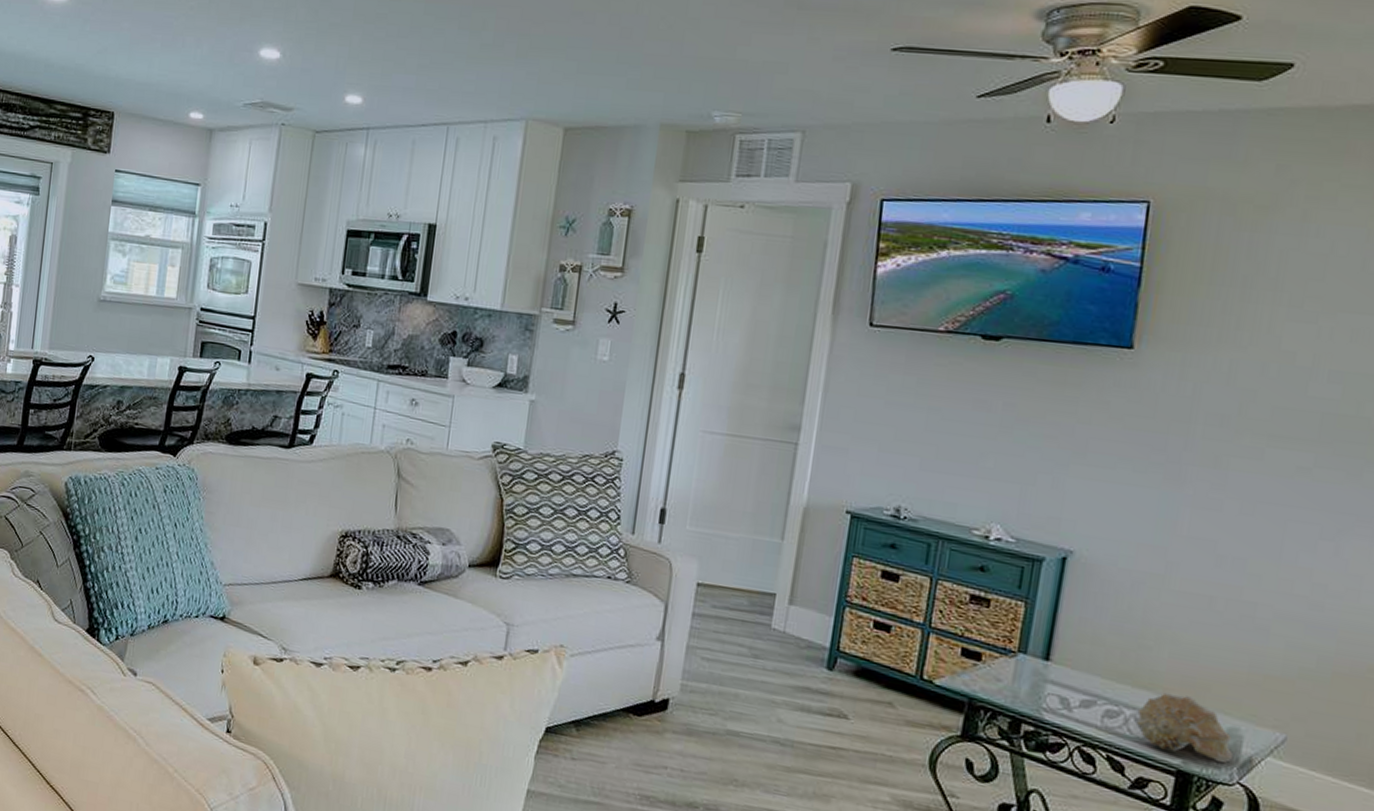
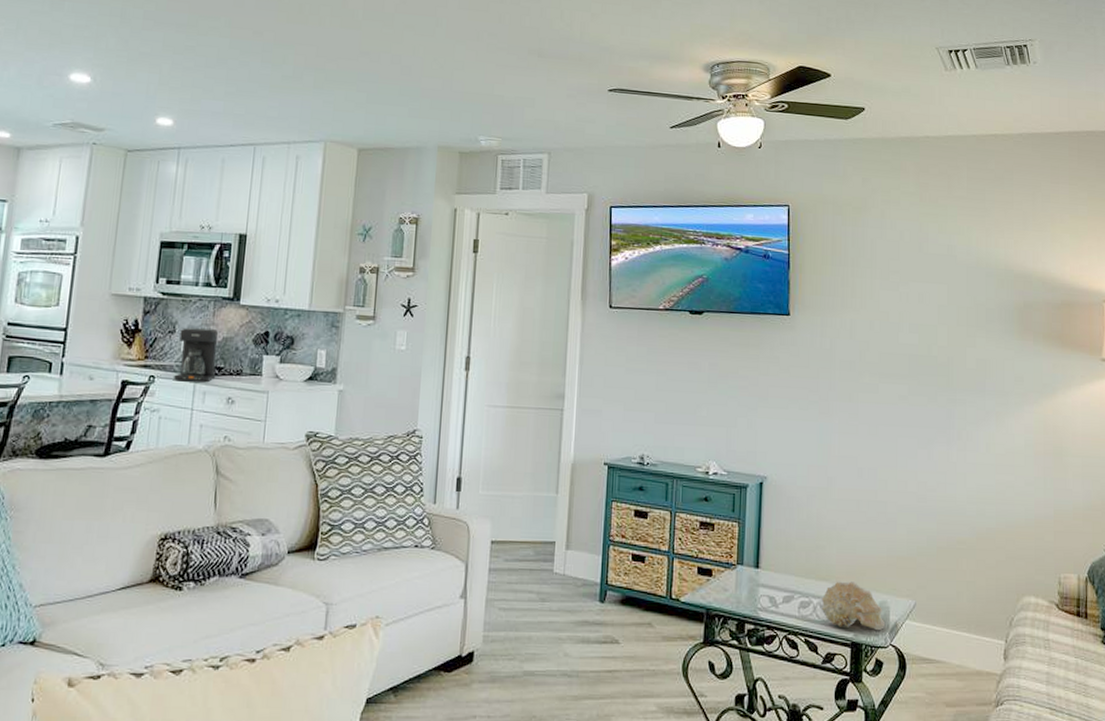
coffee maker: none [358,322,403,382] -> present [174,327,218,383]

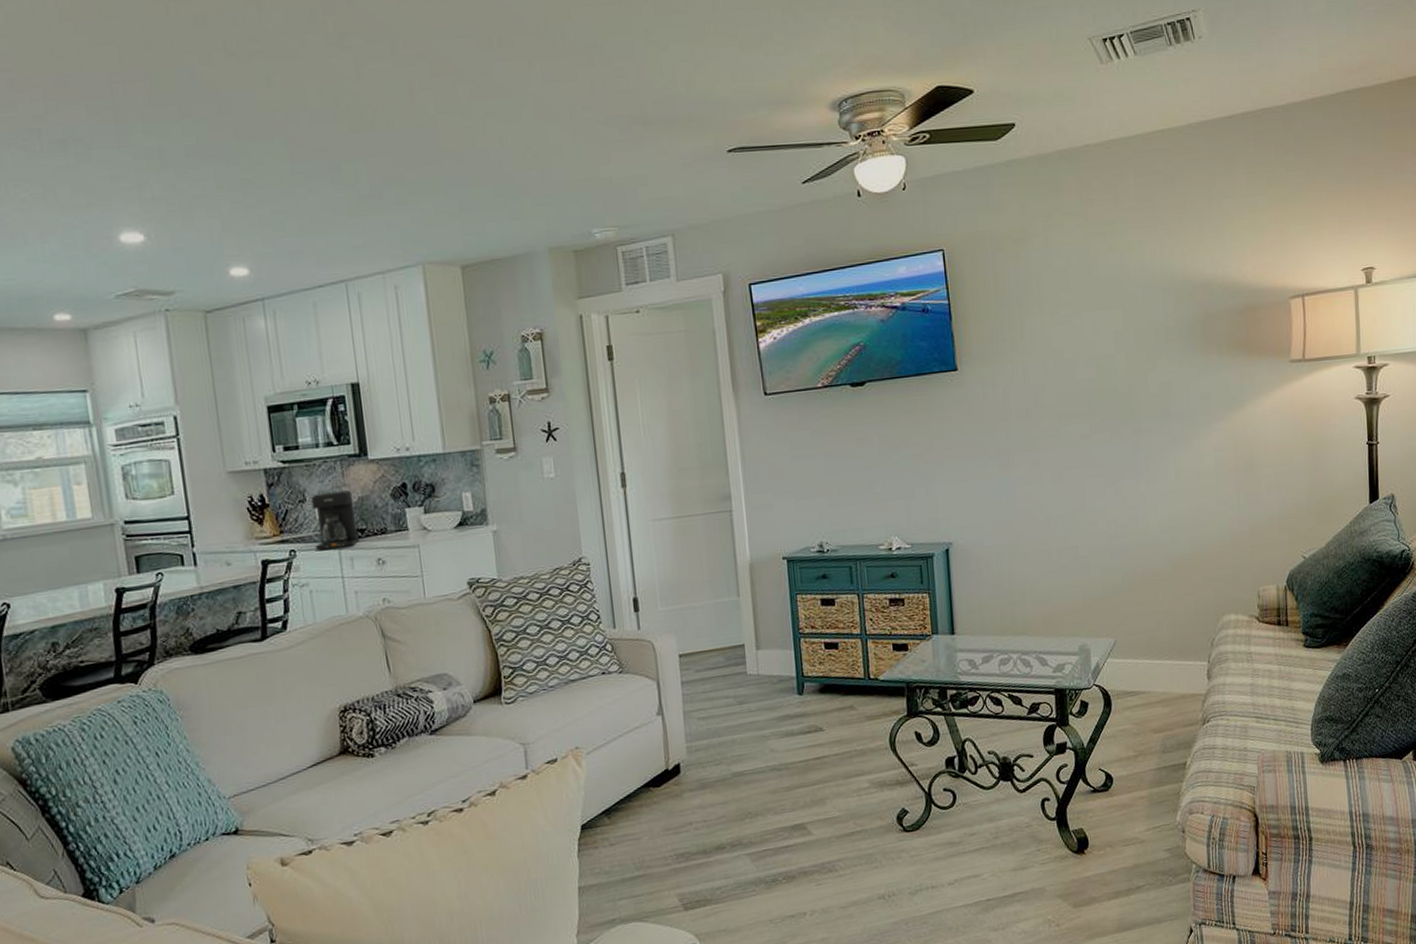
seashell: present [821,581,885,630] -> none [1020,630,1087,677]

